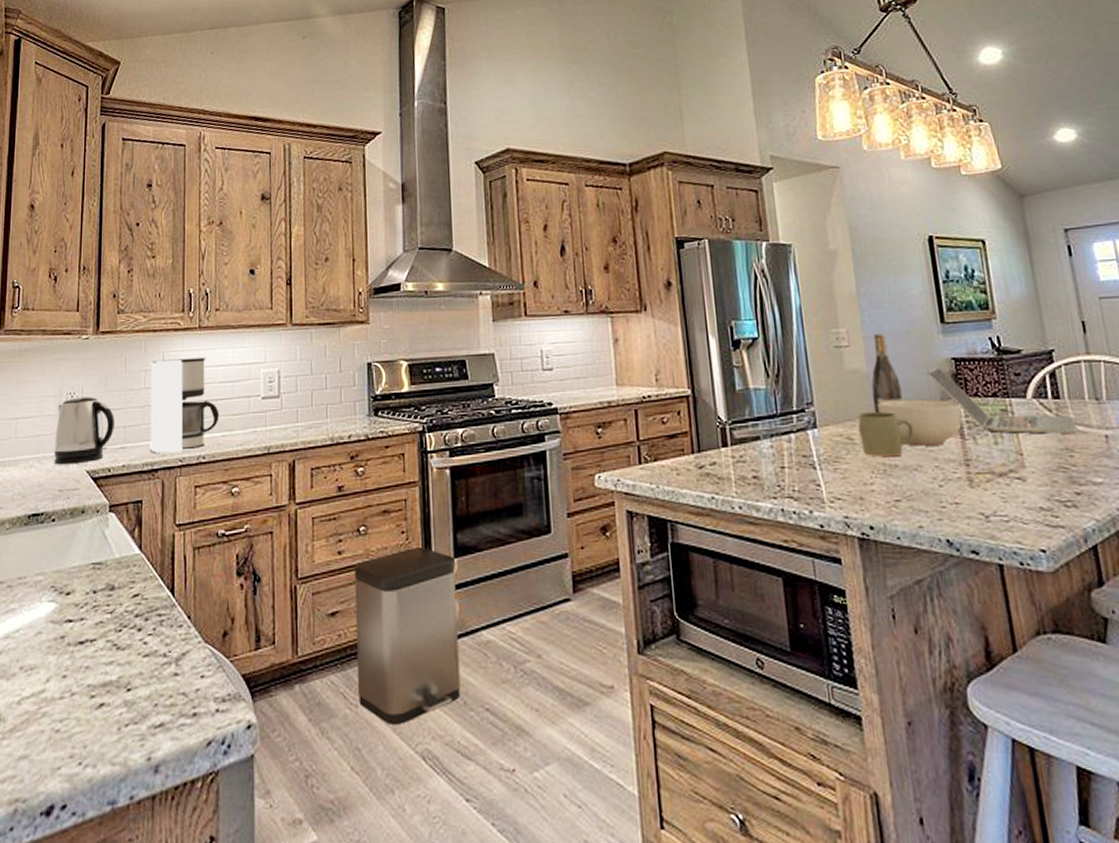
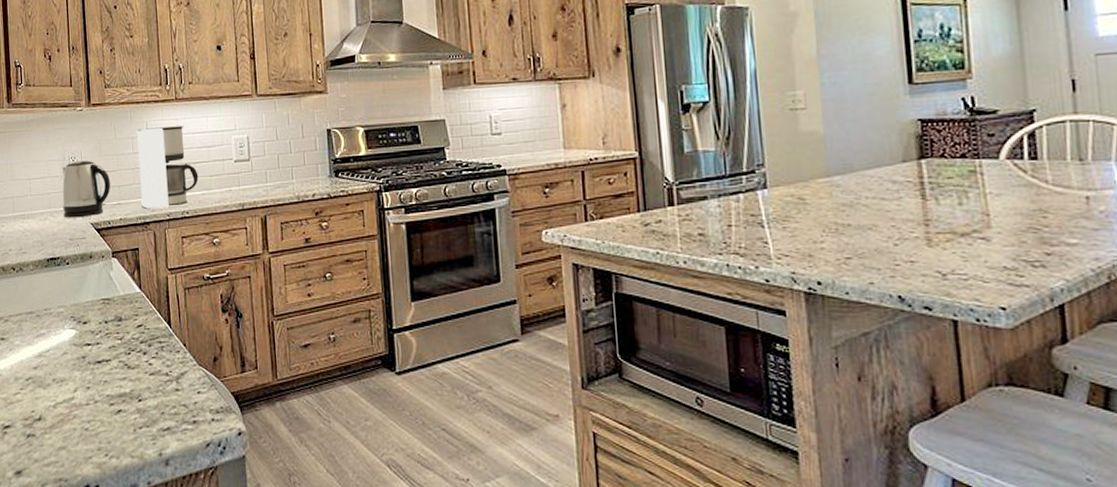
pedal bin: present [354,547,461,724] -> none [322,292,420,438]
mug: present [858,411,914,458] -> none [811,172,871,217]
wine bottle: present [870,334,902,413] -> none [826,96,860,174]
bowl: present [876,398,963,446] -> none [831,160,926,206]
laptop: present [927,365,1078,434] -> none [889,127,1055,195]

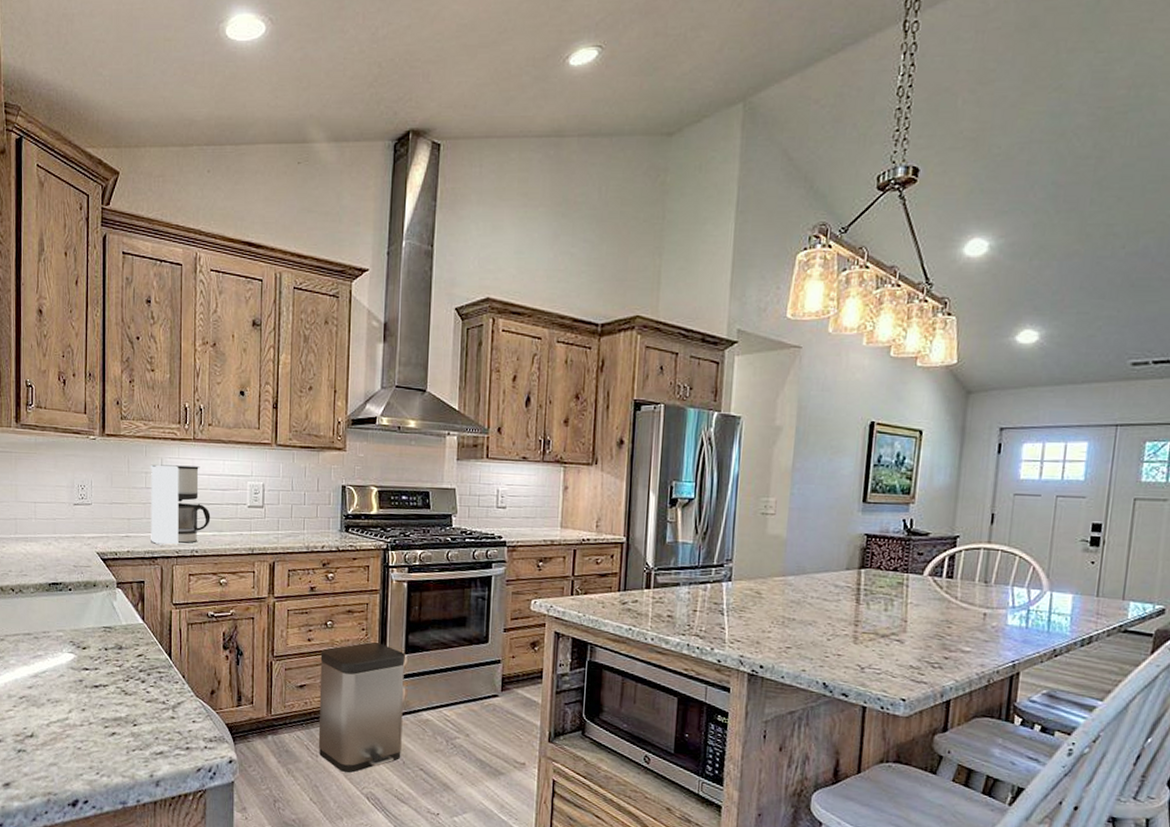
kettle: present [62,160,111,218] -> none [69,489,121,546]
pedal bin: none [322,292,420,438] -> present [318,642,405,773]

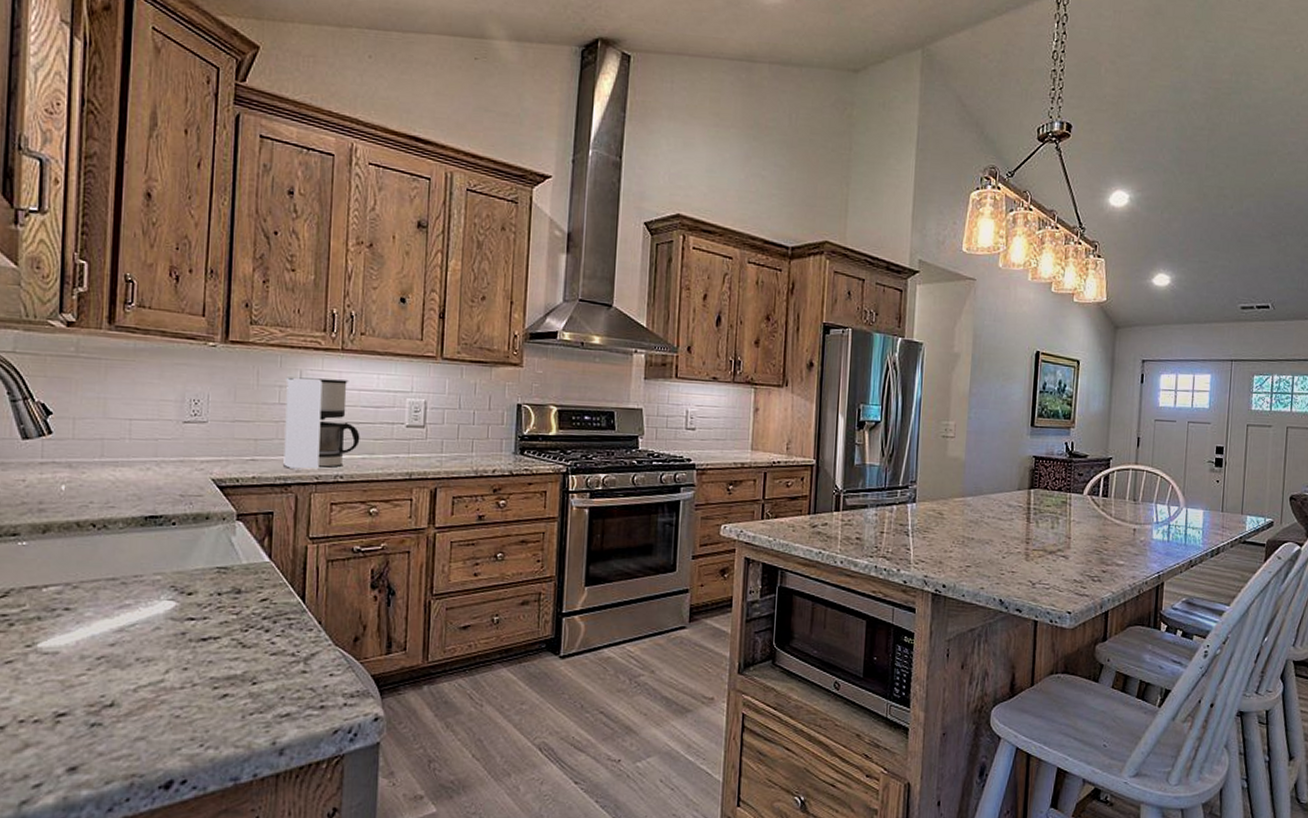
pedal bin: present [318,642,405,773] -> none [483,575,585,722]

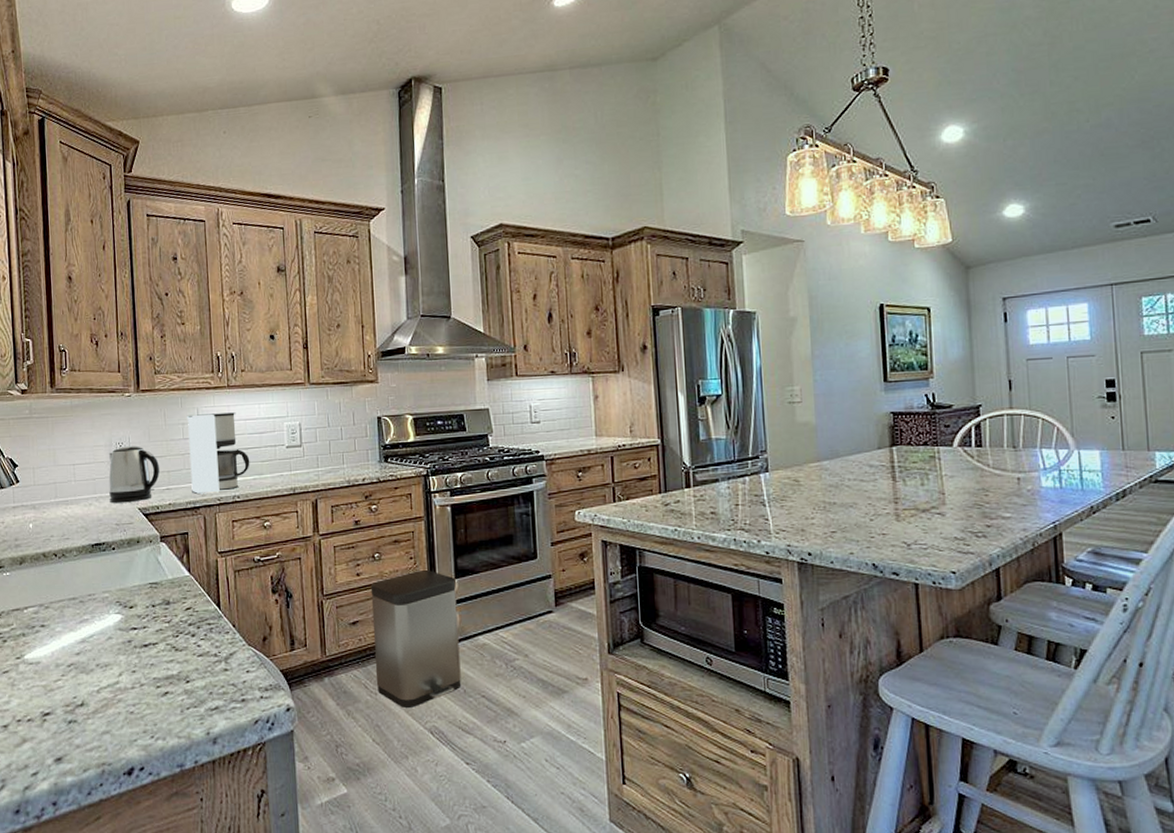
kettle: none [175,404,246,472] -> present [108,446,160,504]
pedal bin: none [483,575,585,722] -> present [370,570,462,707]

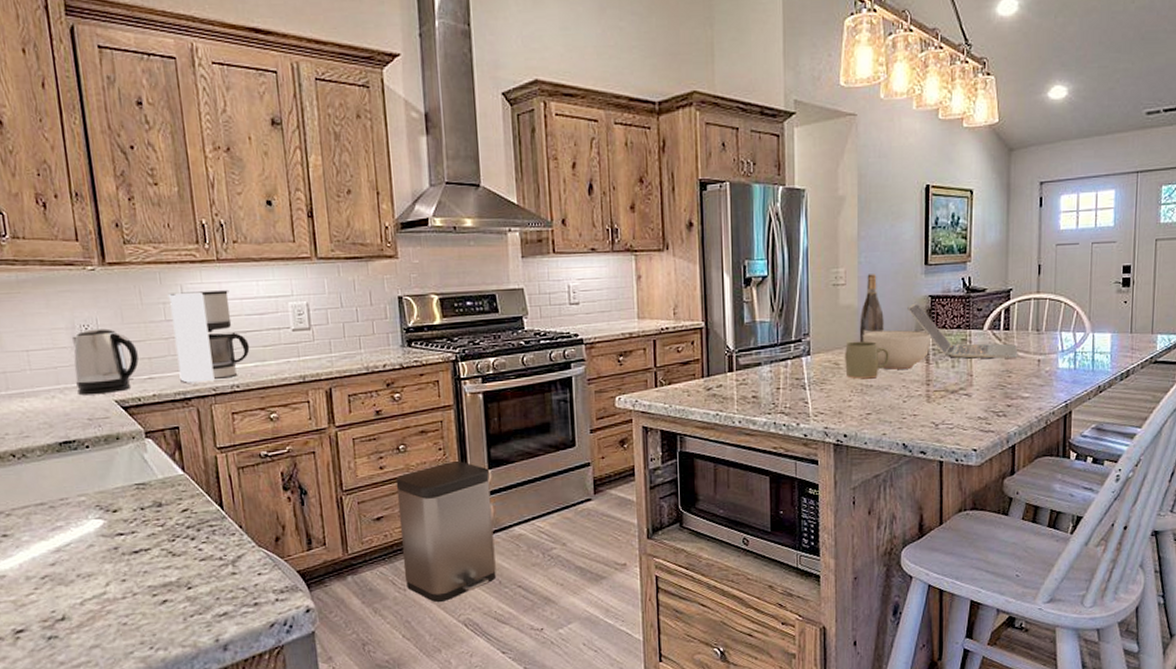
mug: none [805,458,852,497] -> present [845,341,889,380]
wine bottle: none [817,391,844,459] -> present [859,274,884,342]
bowl: none [821,447,897,487] -> present [862,330,932,370]
laptop: none [868,418,994,477] -> present [907,302,1018,359]

